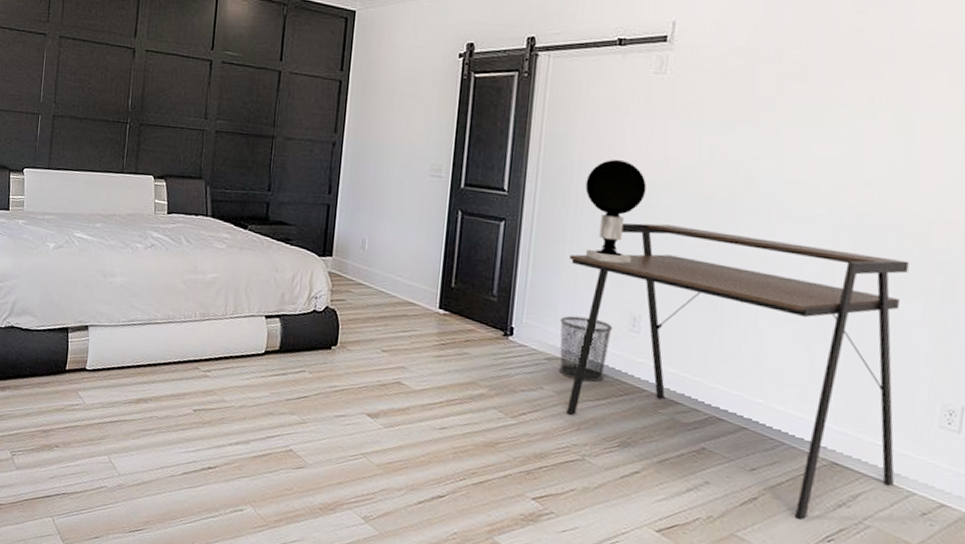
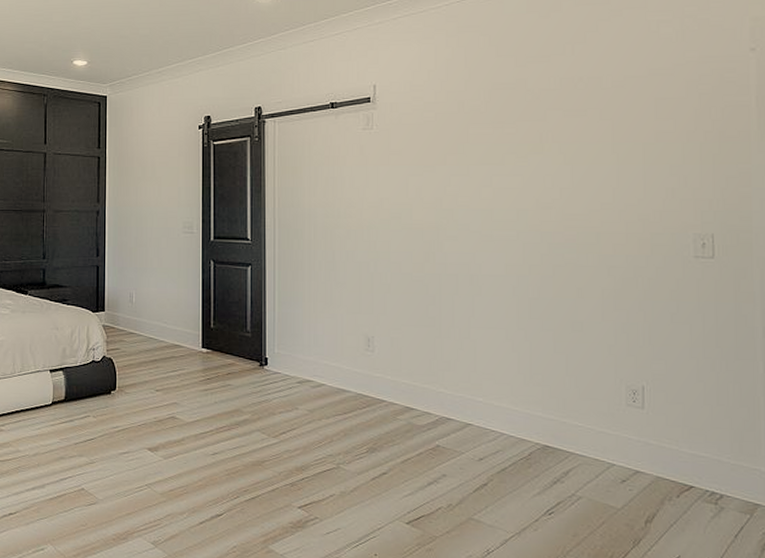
waste bin: present [558,315,613,383] -> none [306,342,352,399]
desk: present [566,223,909,519] -> none [309,256,596,498]
table lamp: present [585,159,647,264] -> none [316,204,367,294]

